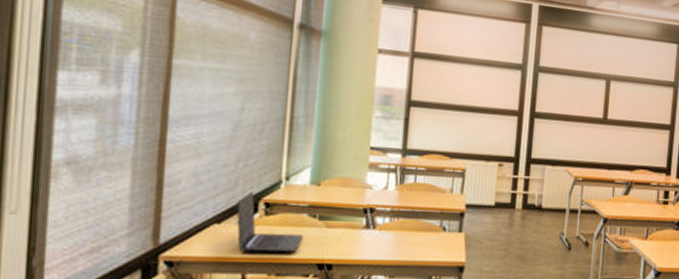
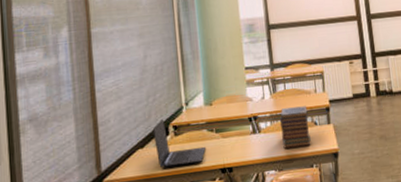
book stack: none [399,205,438,253] -> present [279,106,311,149]

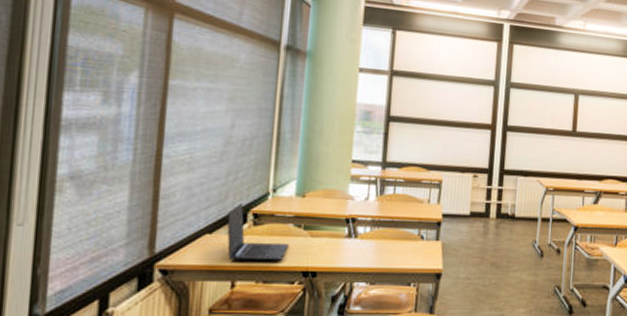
book stack: present [279,106,311,149] -> none [379,215,416,261]

